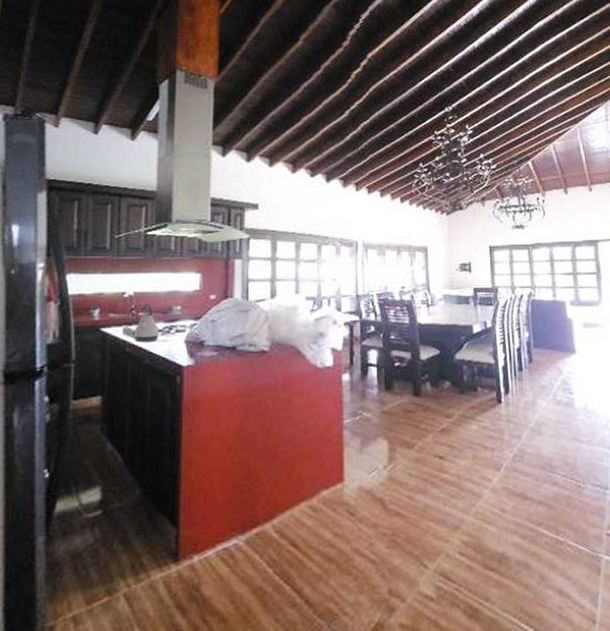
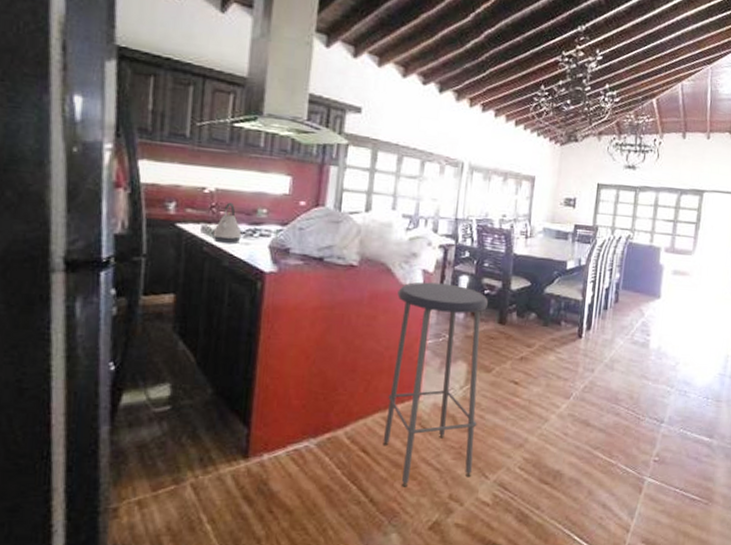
bar stool: none [310,360,410,584] -> present [383,282,489,487]

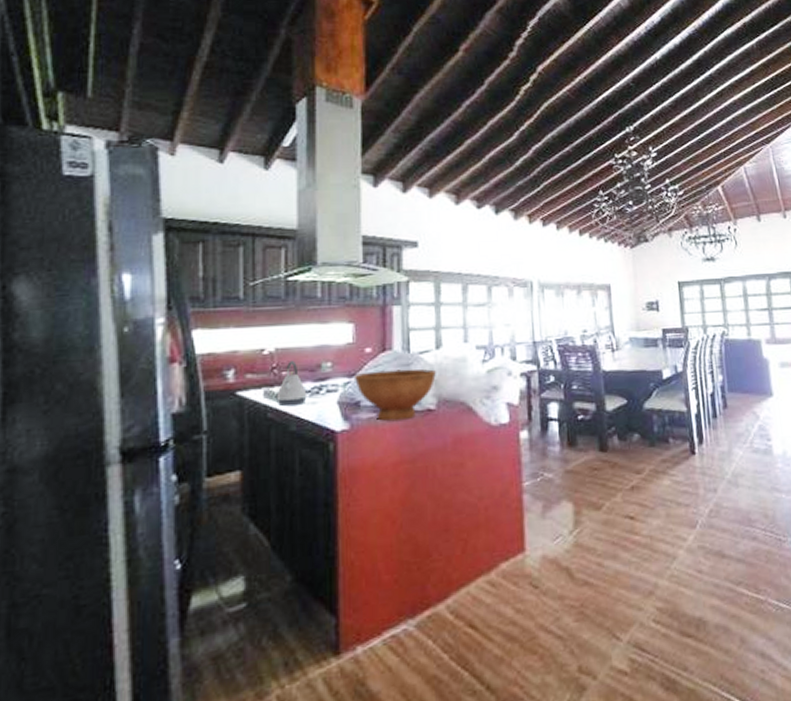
bowl: none [287,223,362,272] -> present [355,369,436,422]
bar stool: present [383,282,489,487] -> none [483,414,601,665]

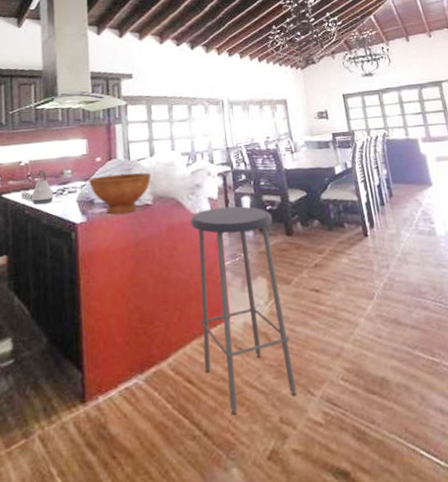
bar stool: none [483,414,601,665] -> present [190,206,297,415]

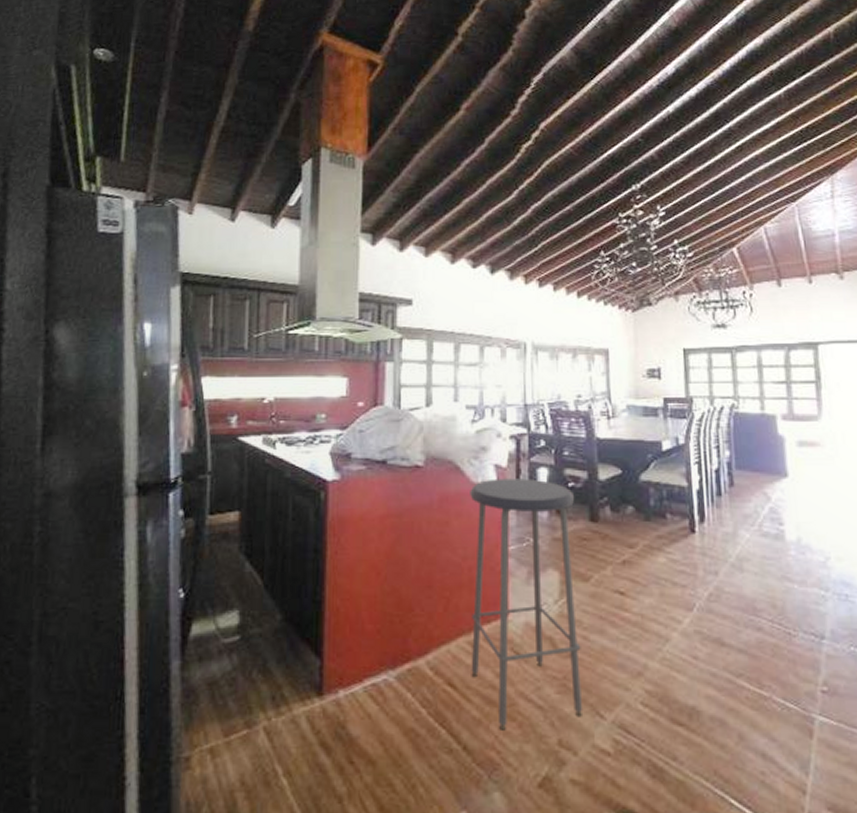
kettle: present [31,169,54,205] -> none [274,410,302,454]
bowl: present [89,172,151,216] -> none [347,425,425,475]

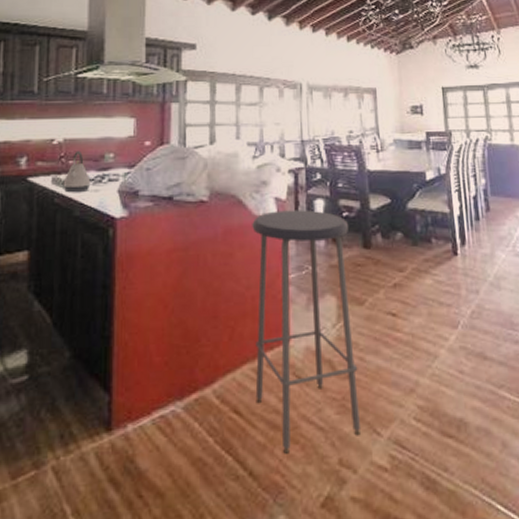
kettle: none [274,410,302,454] -> present [63,150,91,193]

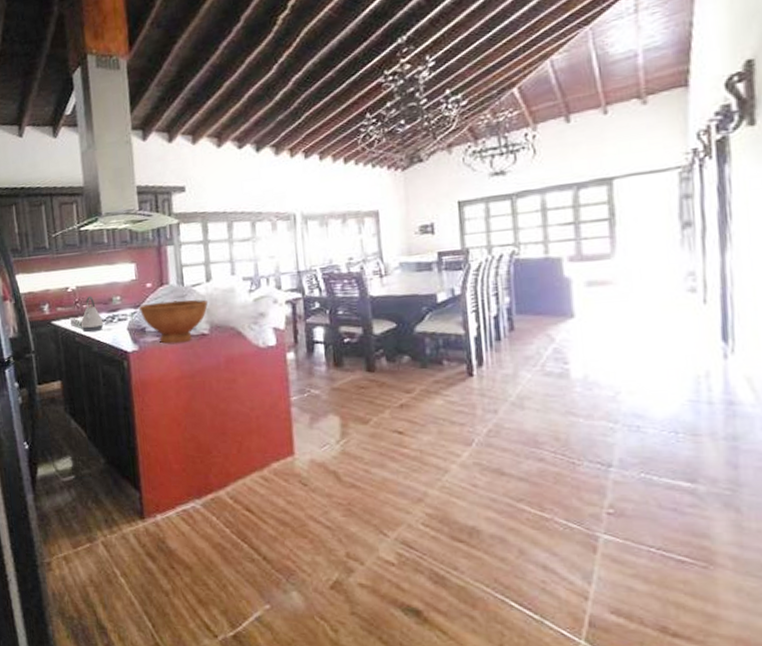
bowl: none [134,162,209,211] -> present [139,299,208,345]
bar stool: present [252,210,362,454] -> none [252,337,368,545]

